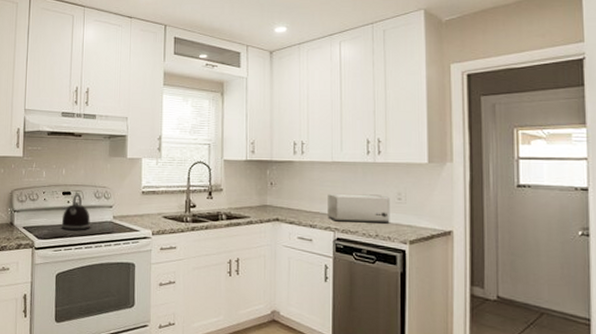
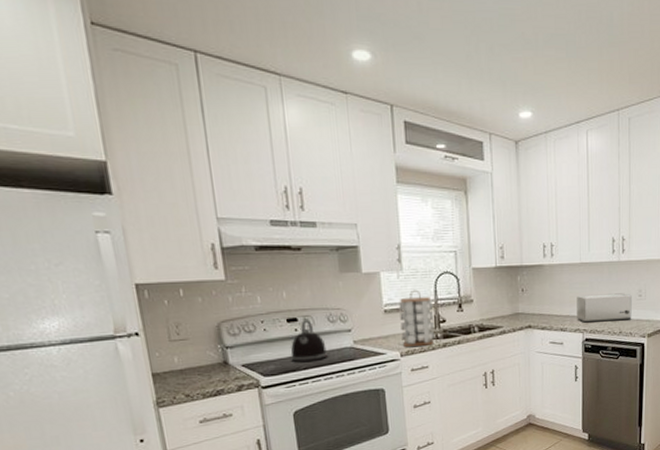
spice rack: none [155,175,186,228] -> present [399,289,436,347]

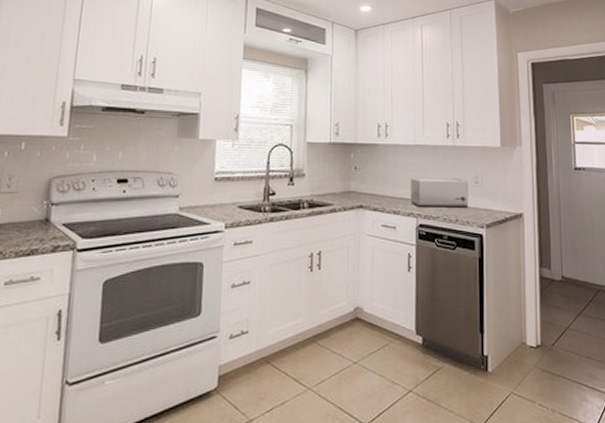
kettle: present [291,318,328,363] -> none [113,180,152,227]
spice rack: present [399,289,436,347] -> none [228,159,264,220]

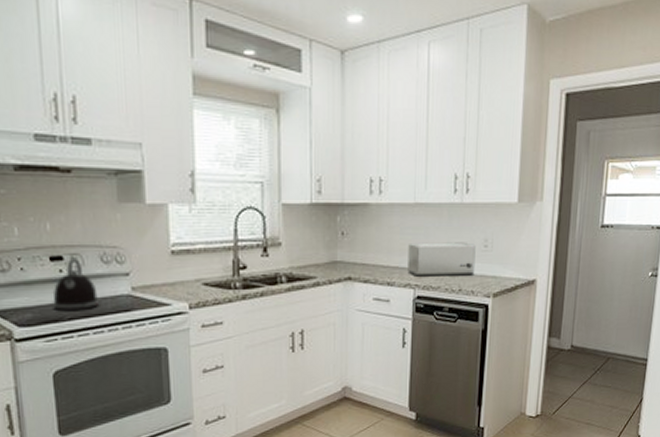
kettle: none [113,180,152,227] -> present [53,257,100,312]

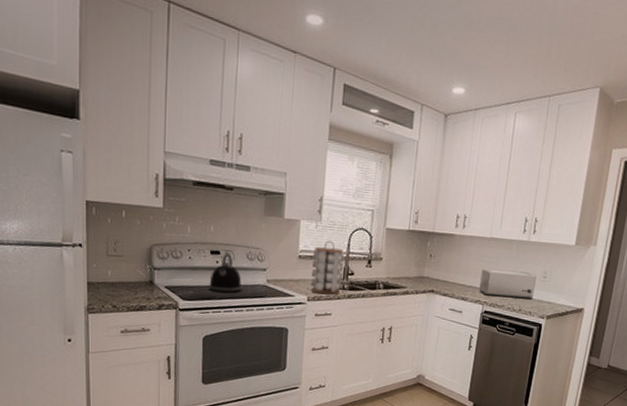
spice rack: none [190,227,233,298] -> present [311,240,344,295]

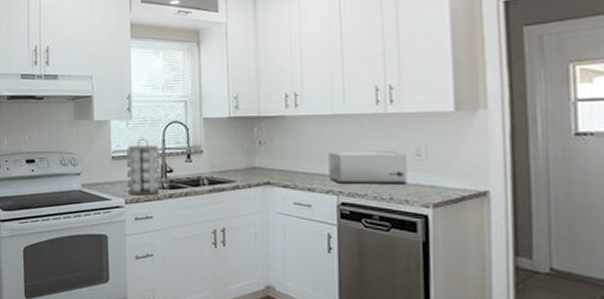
kettle: present [209,253,243,294] -> none [26,160,58,202]

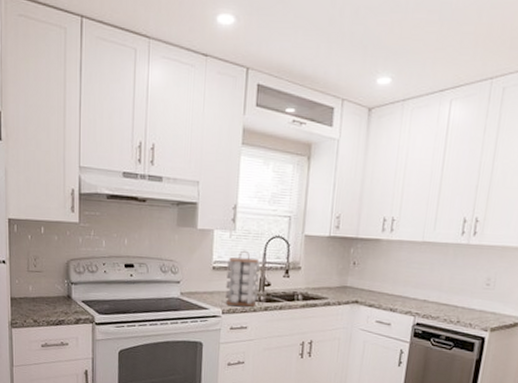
toaster: present [328,152,407,184] -> none [410,277,478,310]

